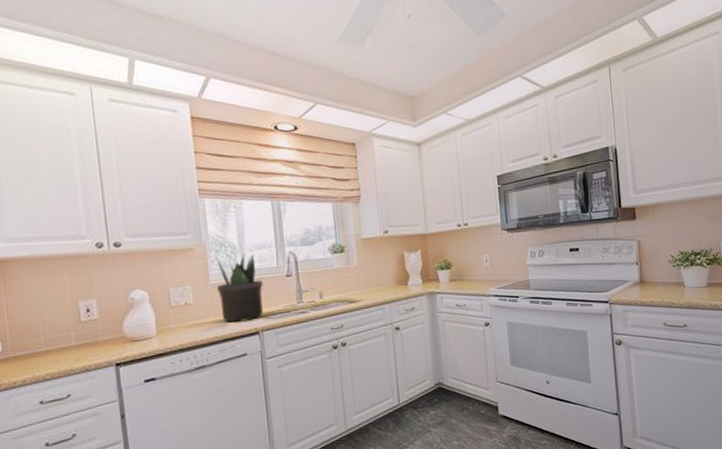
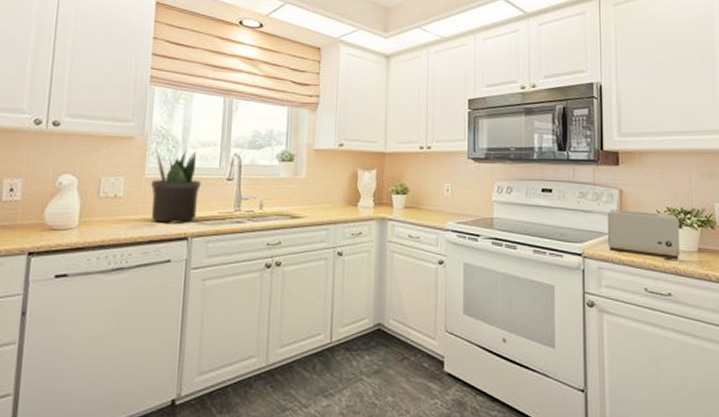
toaster: none [629,256,694,297] -> present [607,209,683,260]

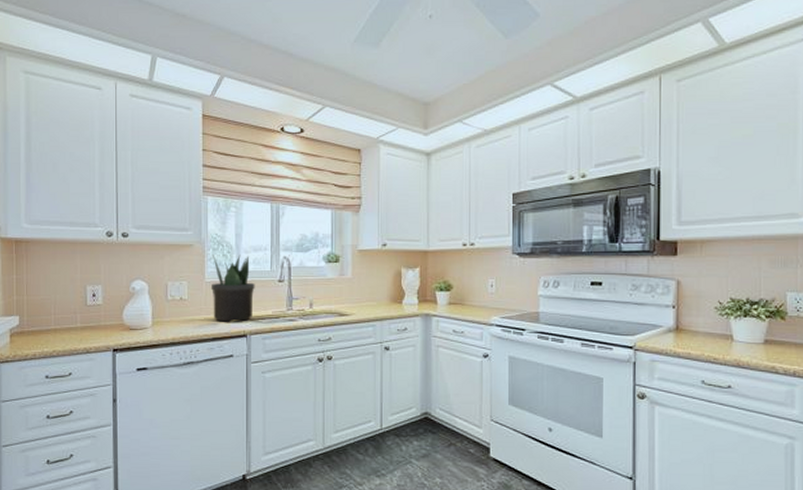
toaster: present [607,209,683,260] -> none [661,301,748,352]

